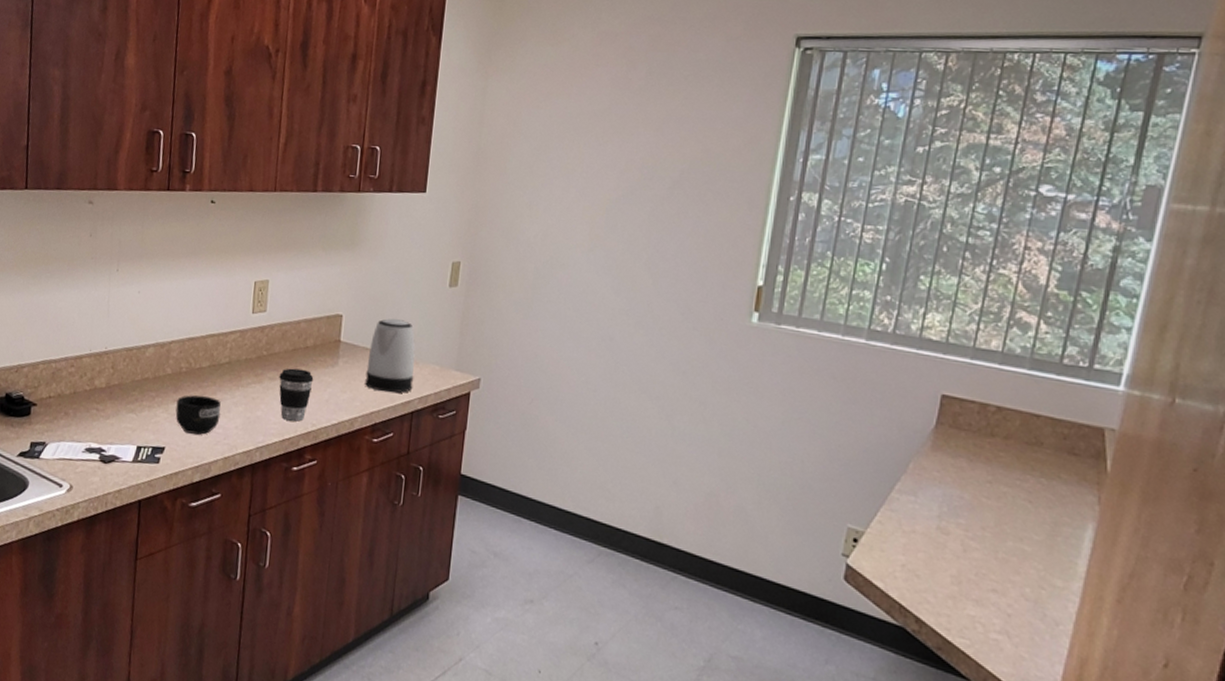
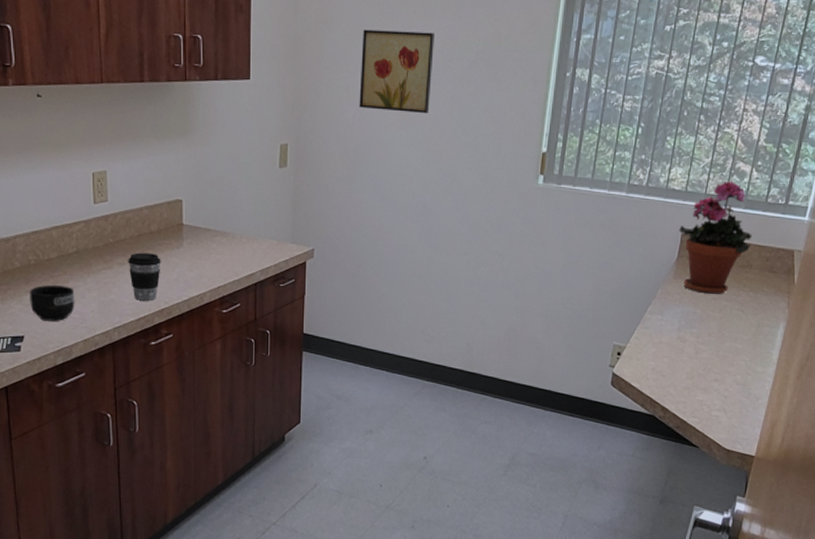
kettle: present [365,318,415,394] -> none [210,200,254,268]
wall art: none [542,144,633,237] -> present [359,29,435,114]
potted plant: none [937,333,1042,477] -> present [679,180,752,294]

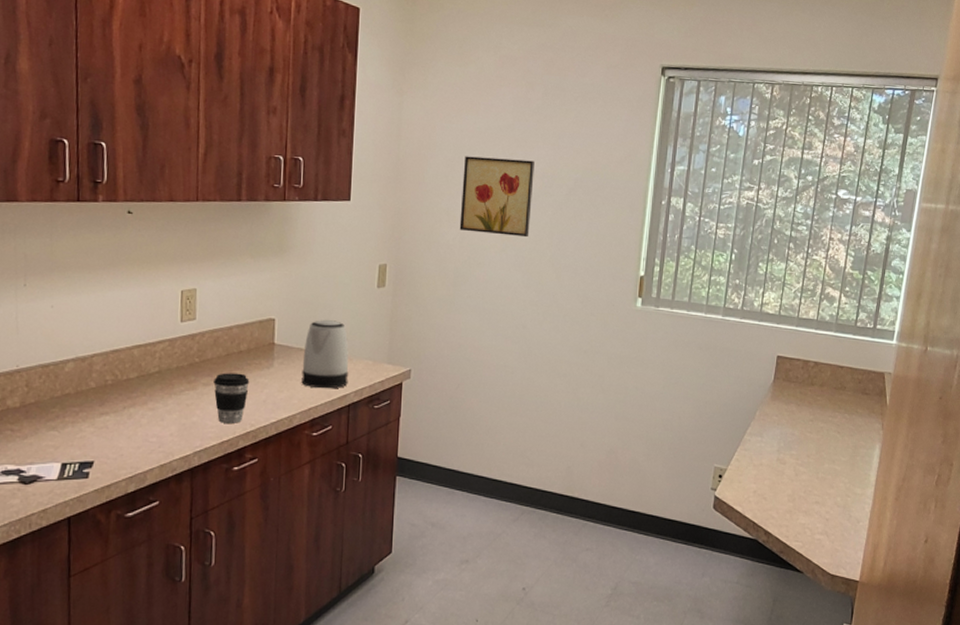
mug: present [30,284,75,321] -> none [103,406,154,445]
kettle: none [210,200,254,268] -> present [301,320,349,389]
potted plant: present [679,180,752,294] -> none [774,305,844,416]

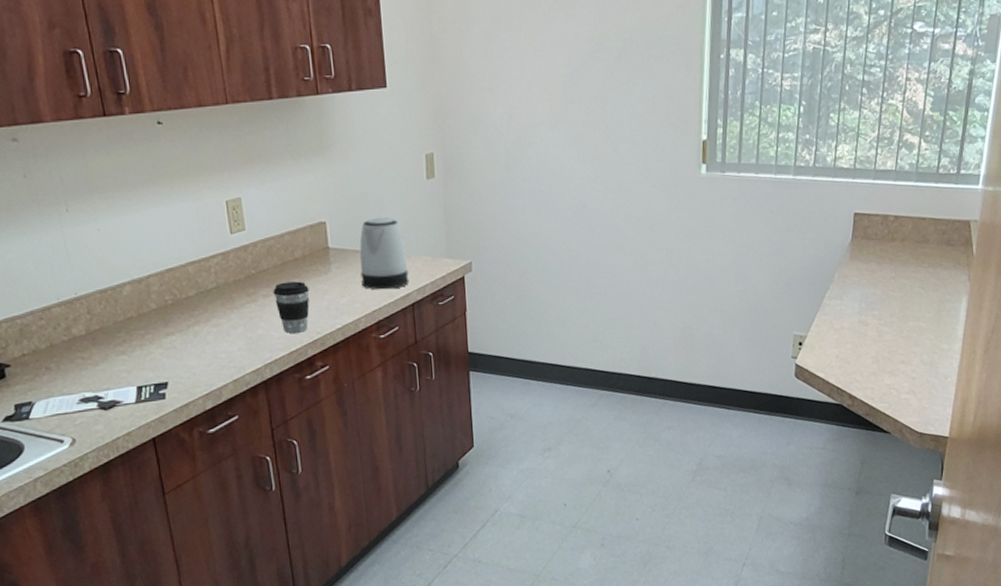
wall art: present [459,156,535,238] -> none [502,23,581,110]

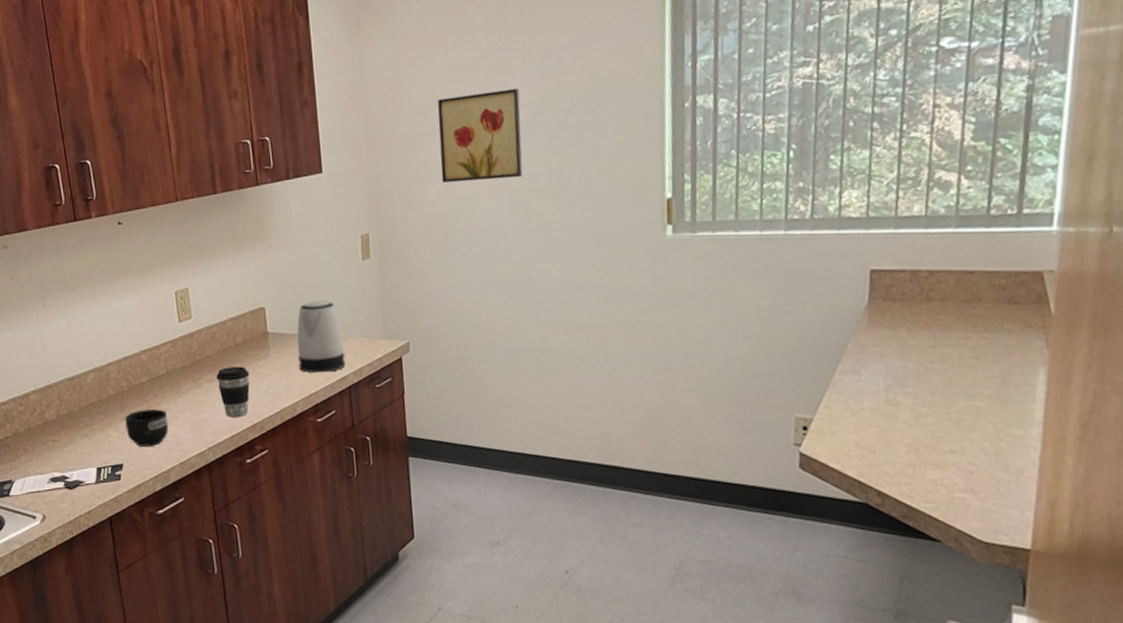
mug: none [169,323,220,364] -> present [125,408,169,447]
wall art: none [502,23,581,110] -> present [438,88,523,183]

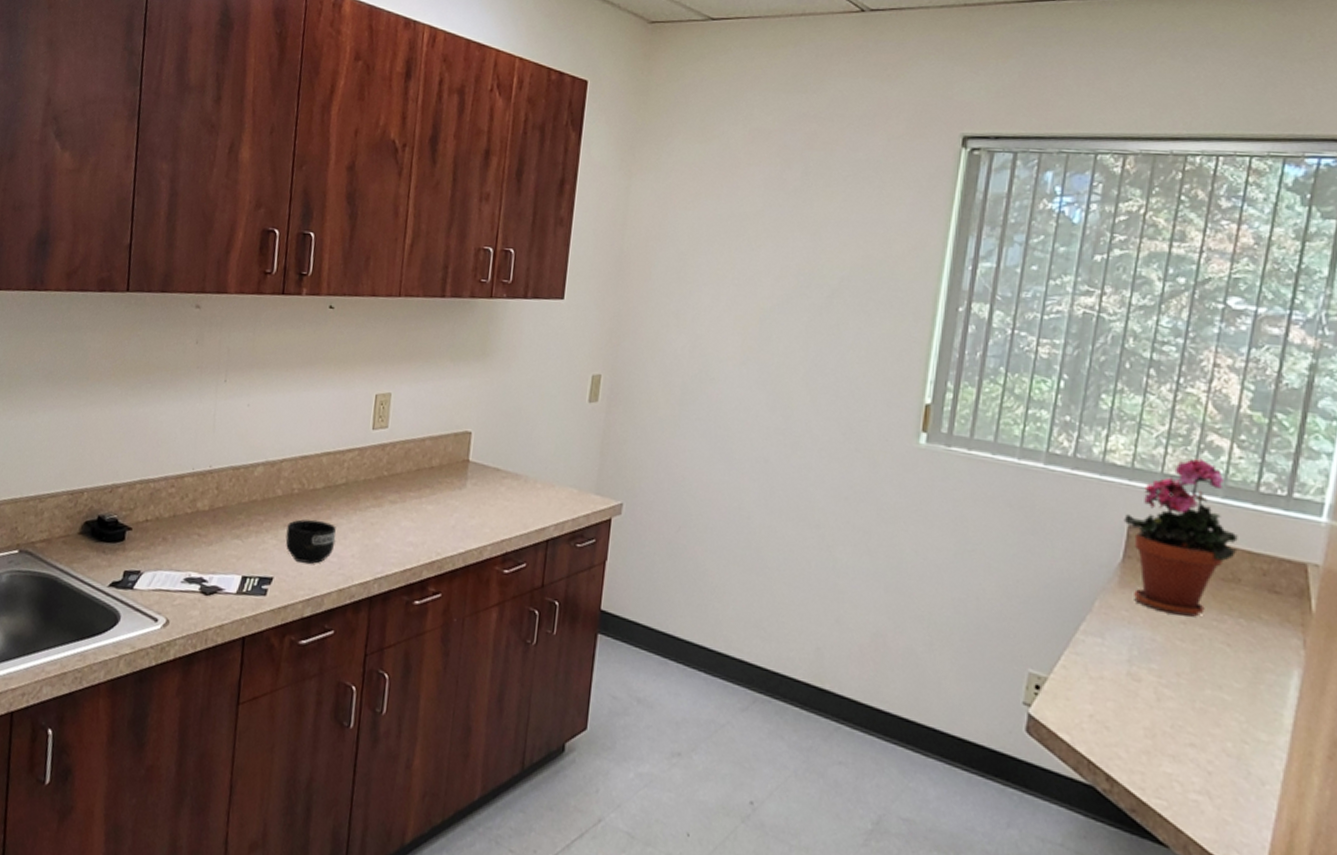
coffee cup: present [216,366,250,417] -> none [400,490,439,550]
kettle: present [297,301,346,374] -> none [495,436,551,519]
wall art: present [438,88,523,183] -> none [690,248,788,349]
potted plant: none [865,195,975,342] -> present [1123,458,1238,617]

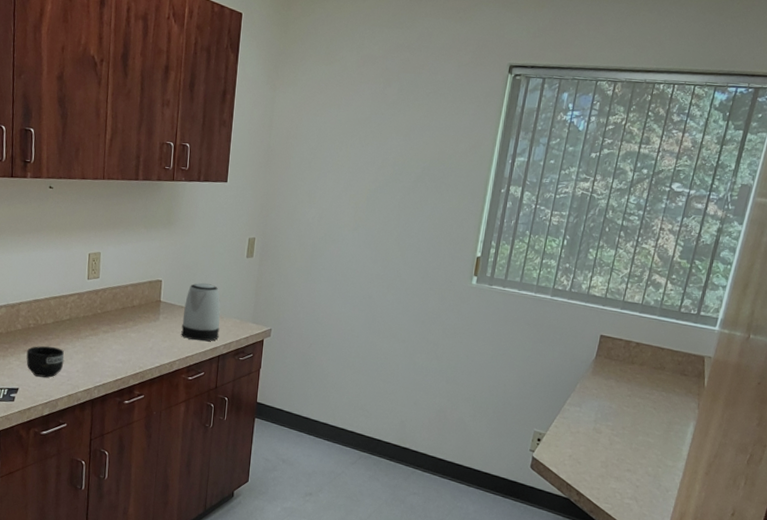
kettle: none [495,436,551,519] -> present [181,283,221,342]
potted plant: present [1123,458,1238,617] -> none [598,290,666,392]

